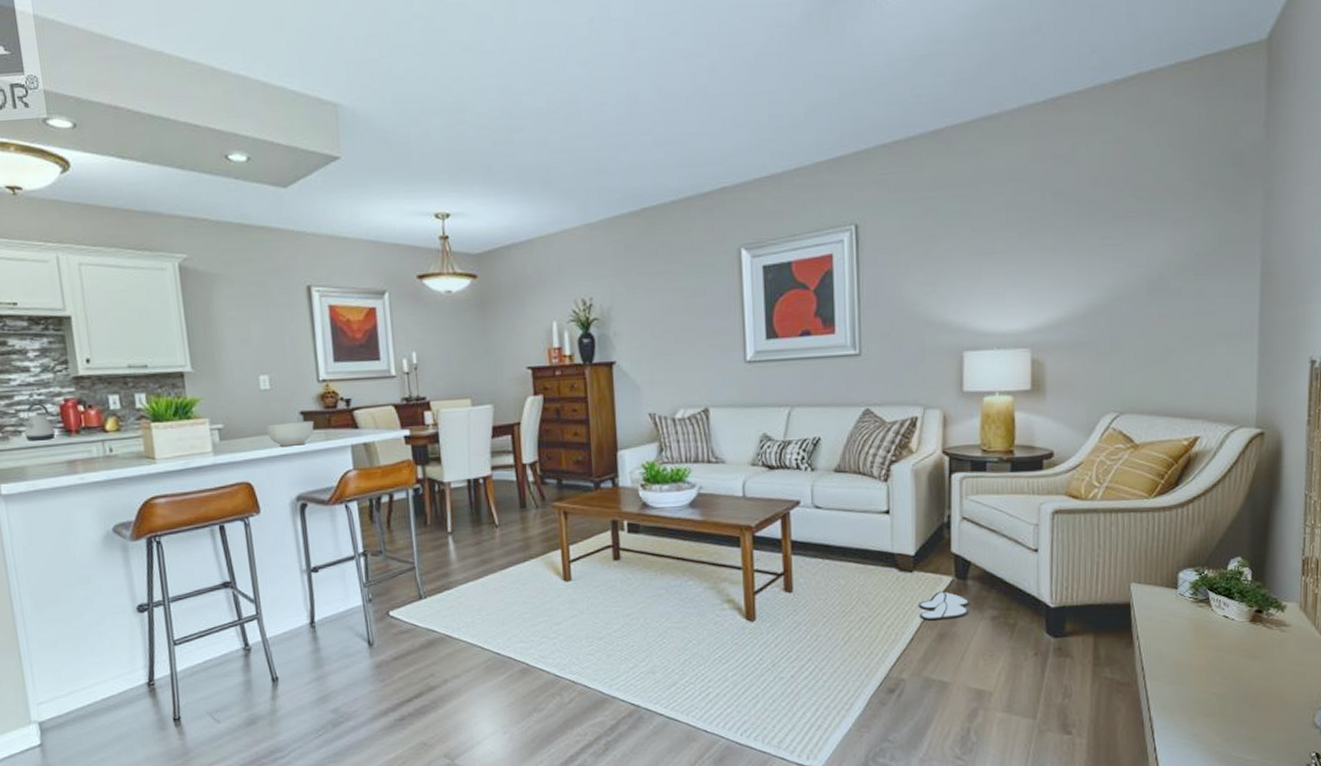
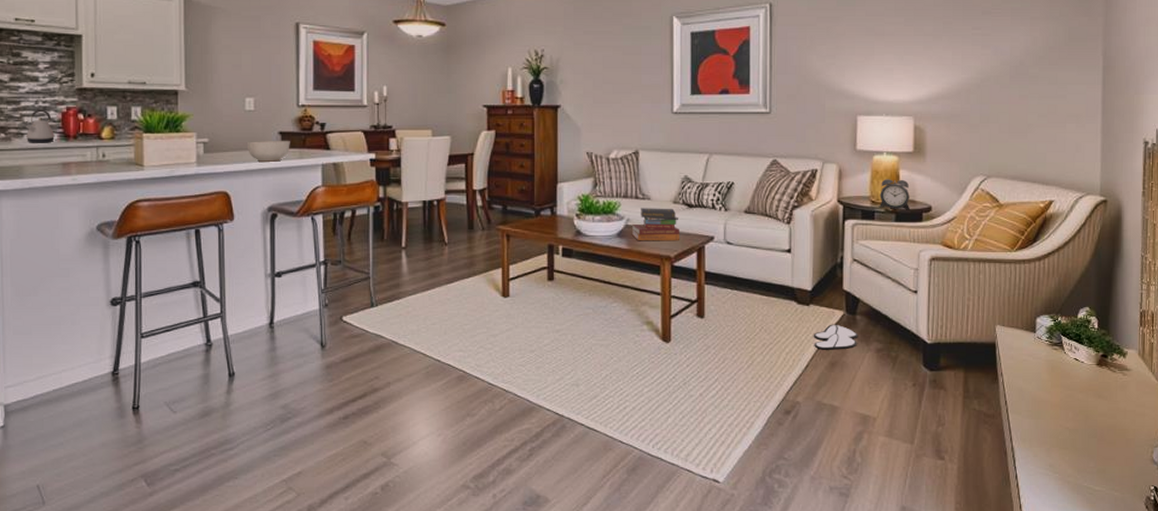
books: none [704,471,760,511] -> present [631,208,679,241]
alarm clock: none [992,422,1029,458] -> present [879,179,911,210]

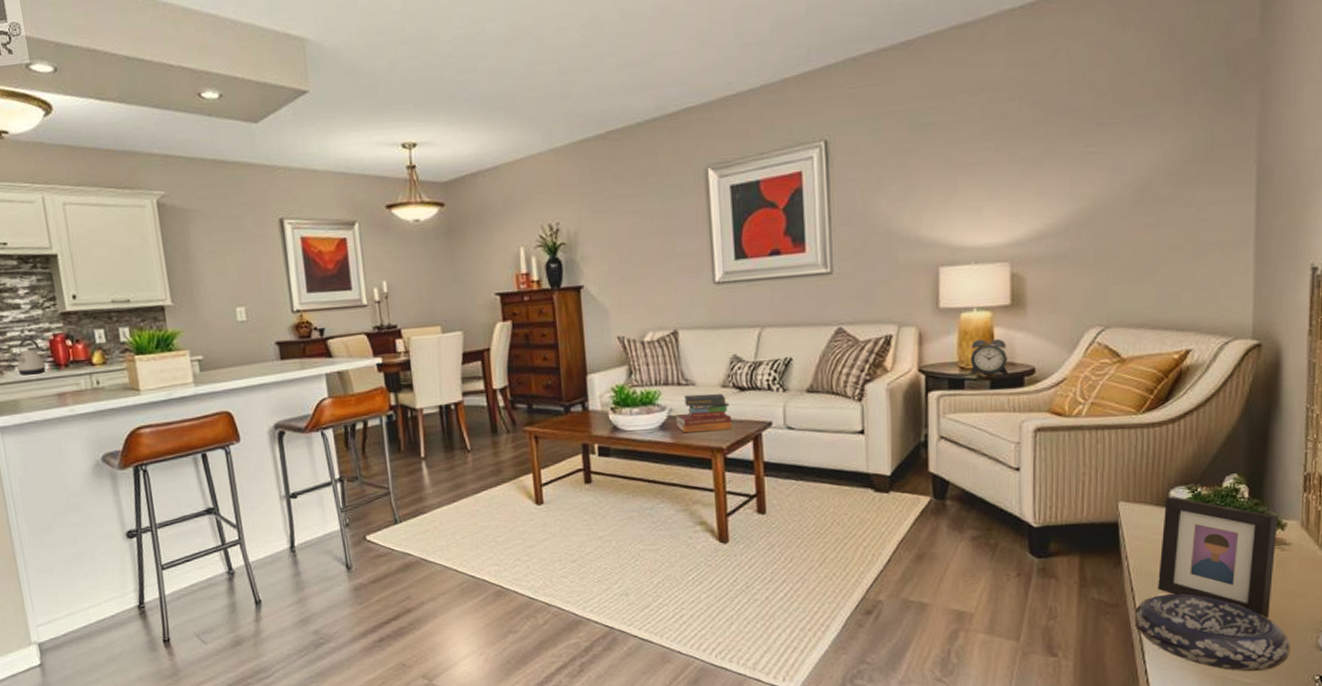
bowl: present [246,140,290,162] -> none [243,350,290,376]
slippers: present [813,324,858,350] -> none [895,511,949,542]
decorative bowl: none [1007,408,1131,481] -> present [1134,593,1290,672]
picture frame: none [1027,324,1121,434] -> present [1158,497,1278,618]

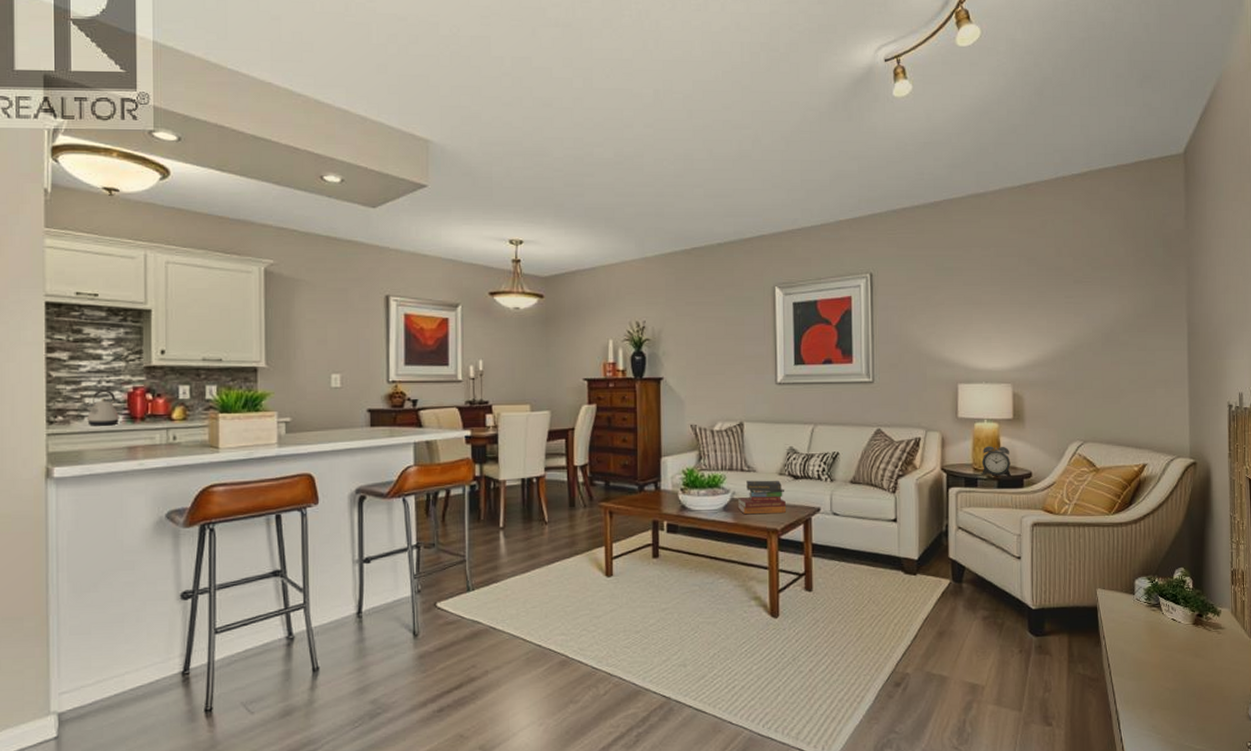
decorative bowl: present [1134,593,1290,672] -> none [1111,669,1229,739]
picture frame: present [1158,497,1278,618] -> none [1128,586,1215,692]

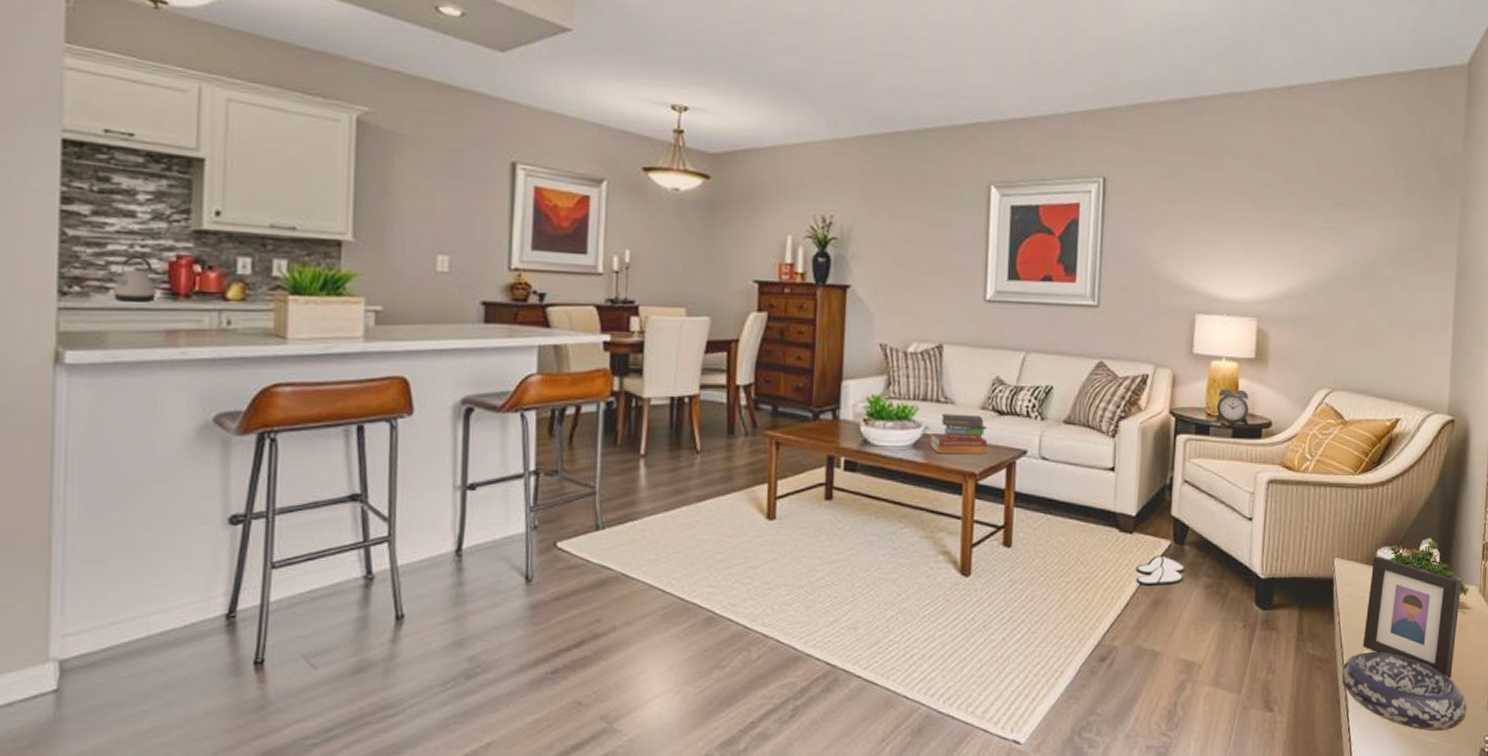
slippers: none [921,593,965,620] -> present [1135,555,1186,586]
decorative bowl: none [1111,669,1229,739] -> present [1341,651,1467,732]
picture frame: none [1128,586,1215,692] -> present [1363,556,1462,679]

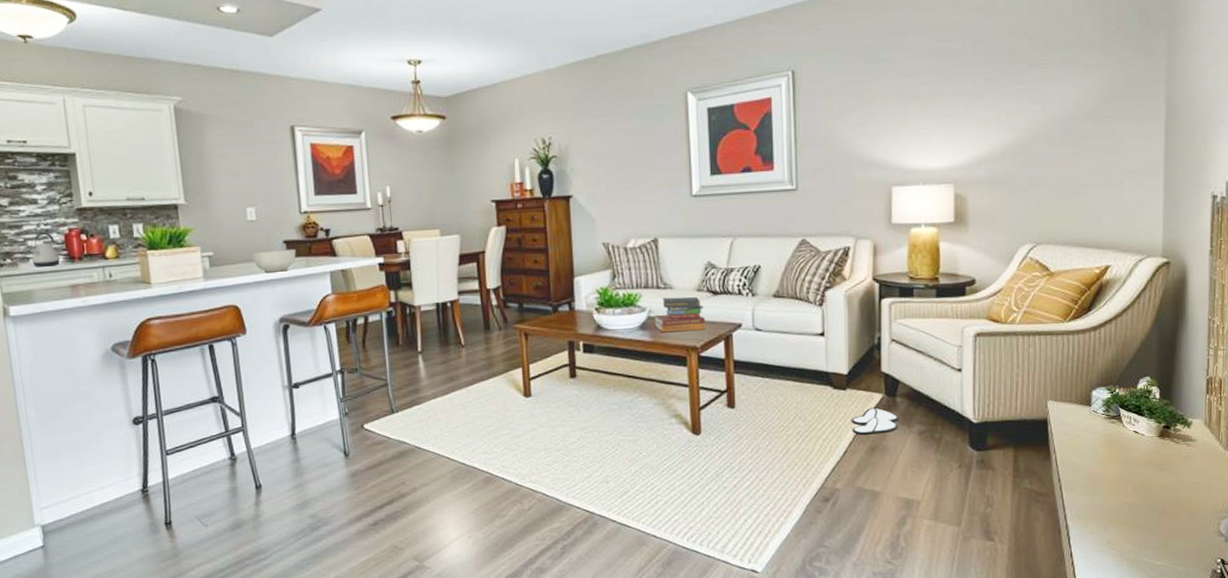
bowl: none [436,311,497,340] -> present [251,248,296,273]
alarm clock: present [1215,388,1249,425] -> none [918,252,953,285]
decorative bowl: present [1341,651,1467,732] -> none [1061,484,1196,555]
picture frame: present [1363,556,1462,679] -> none [1082,397,1185,507]

